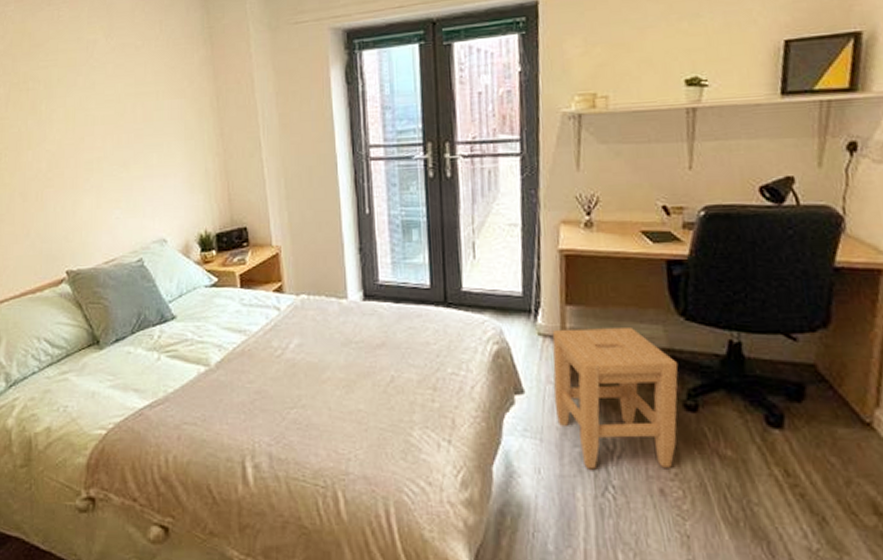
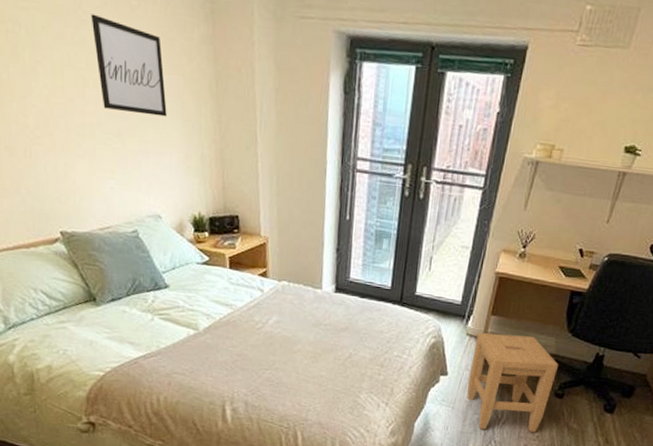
wall art: none [101,59,170,142] -> present [91,14,167,117]

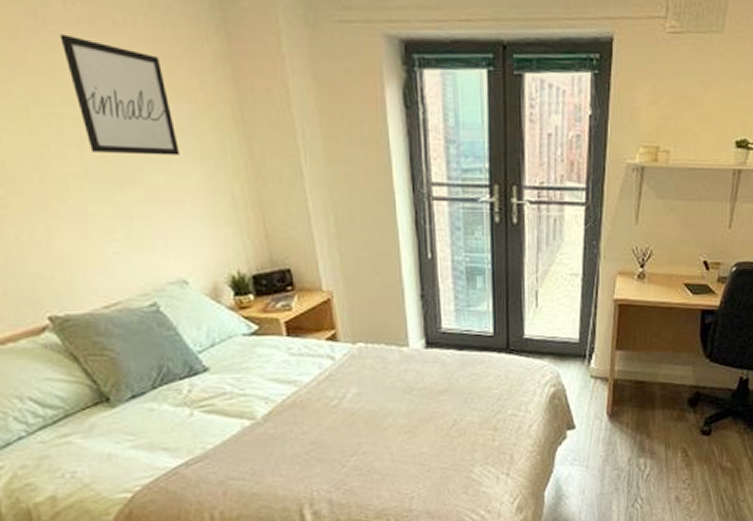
stool: present [467,333,559,432] -> none [600,369,701,487]

